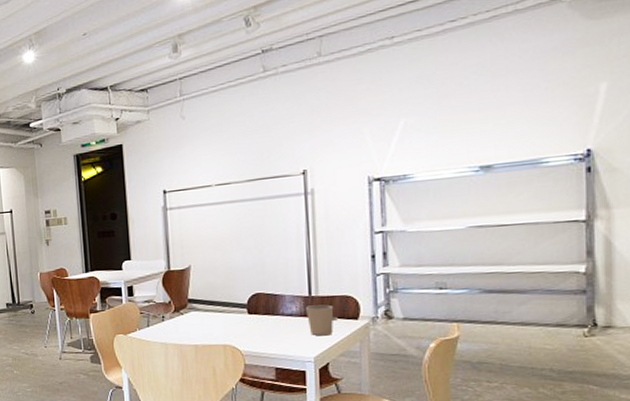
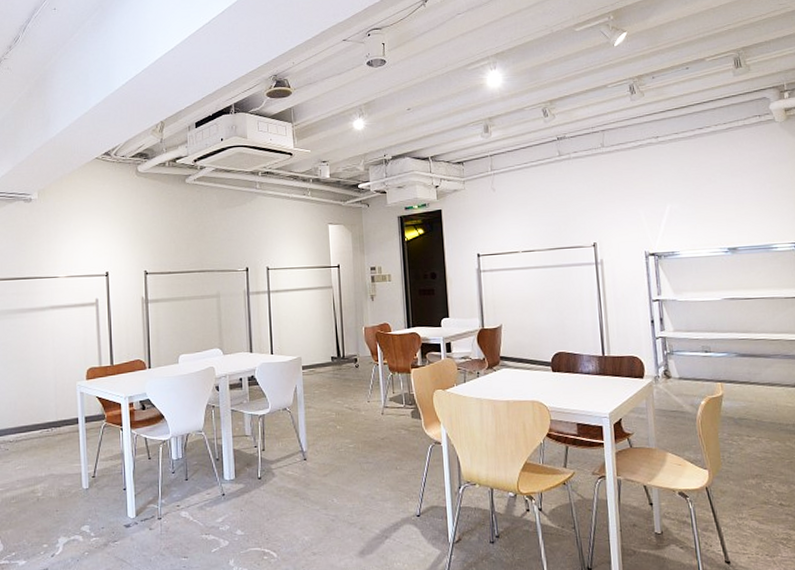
cup: present [306,304,338,336] -> none [601,364,627,393]

